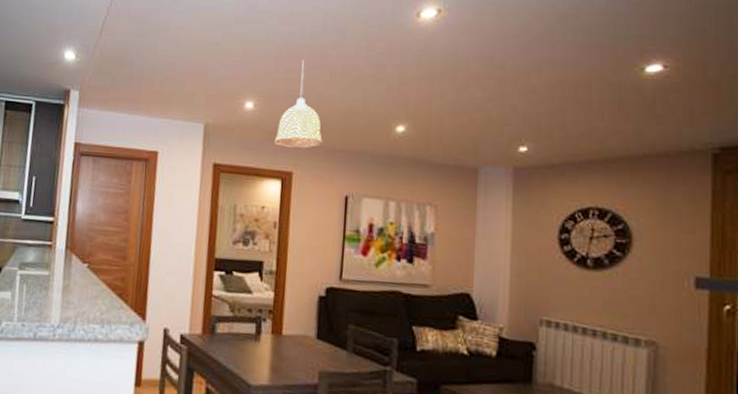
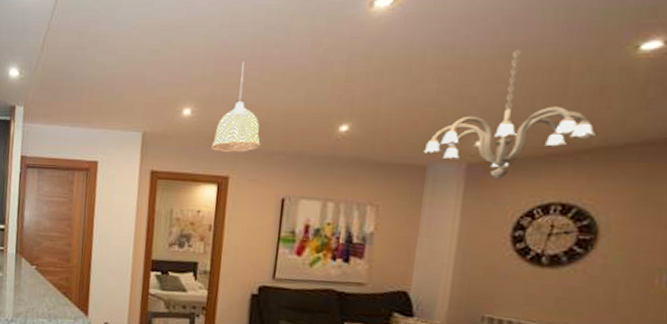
chandelier: none [474,65,619,183] -> present [423,50,595,179]

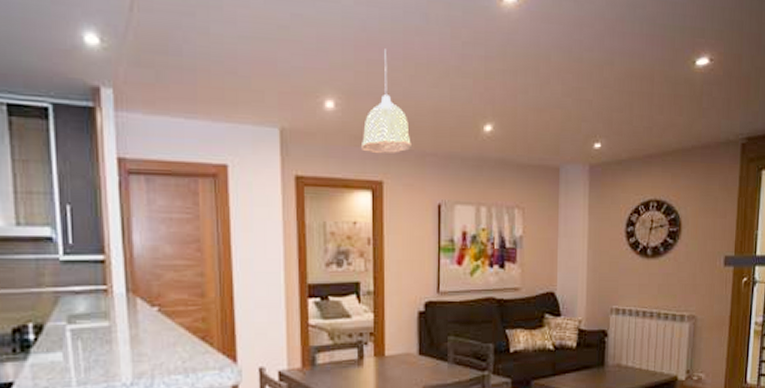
chandelier: present [423,50,595,179] -> none [556,57,674,179]

